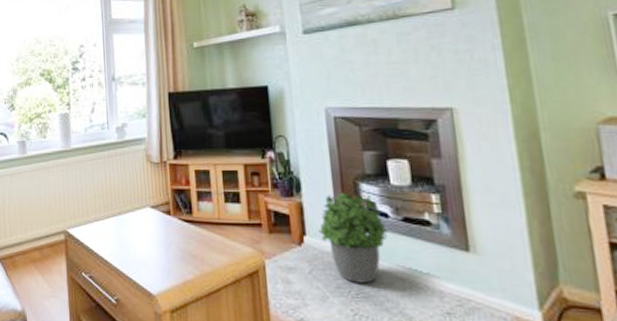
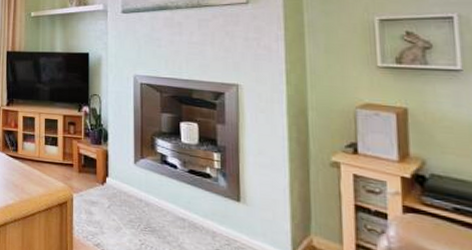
potted plant: present [318,192,389,283] -> none [119,145,177,220]

